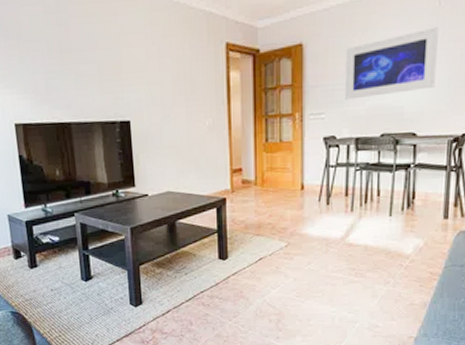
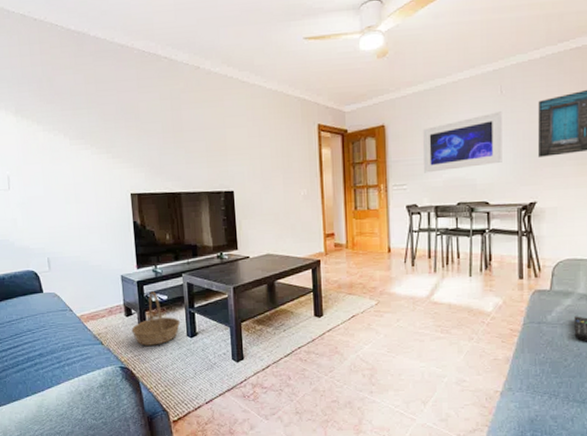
basket: none [21,232,74,290] -> present [131,291,181,346]

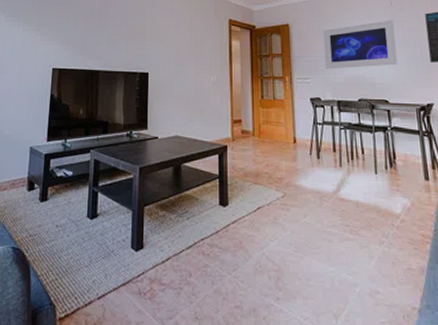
basket: present [131,291,181,346] -> none [31,166,83,225]

